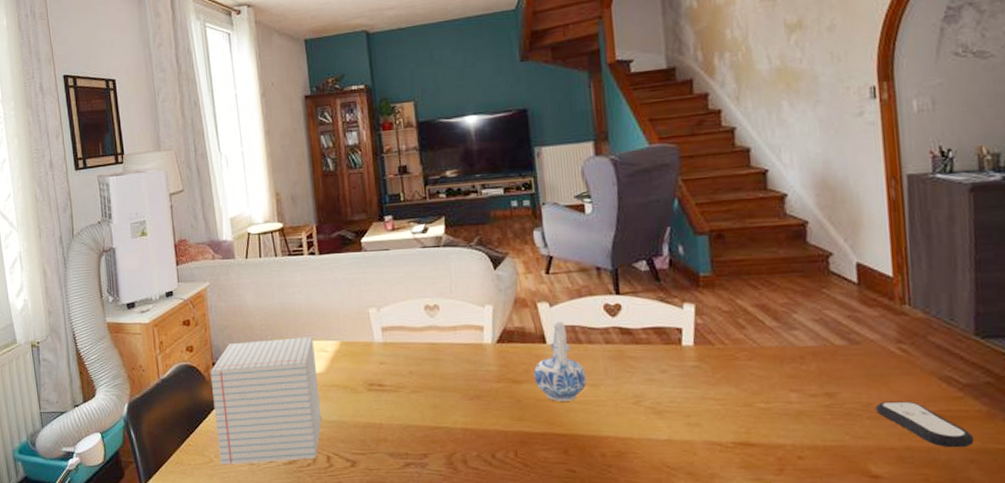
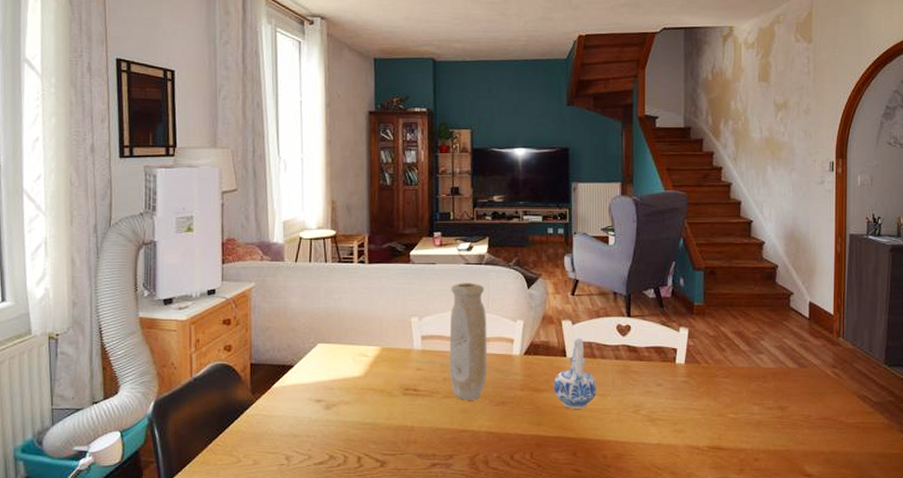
notepad: present [210,336,322,466] -> none [247,341,356,466]
vase: none [408,267,457,395] -> present [449,283,487,400]
remote control: present [876,401,975,448] -> none [813,414,878,452]

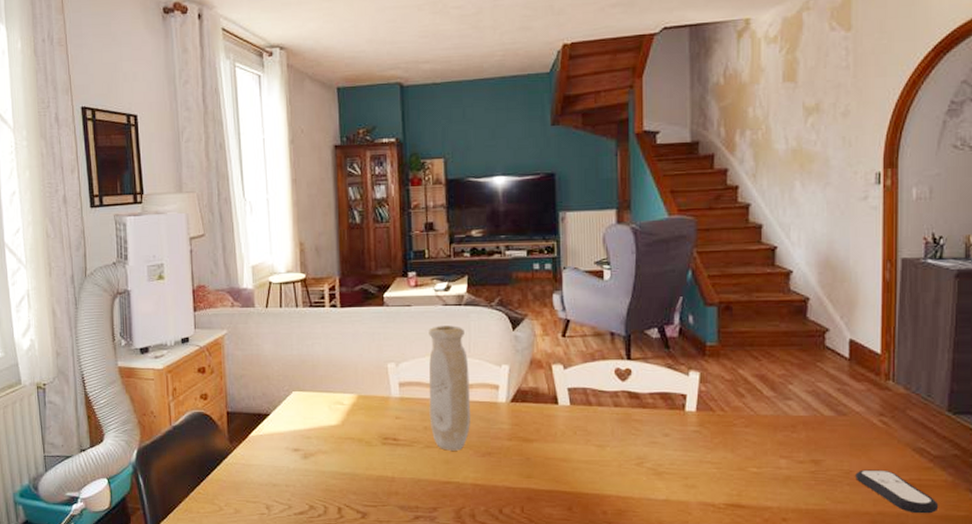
ceramic pitcher: present [553,337,598,409] -> none [544,383,595,461]
remote control: none [813,414,878,452] -> present [855,469,939,514]

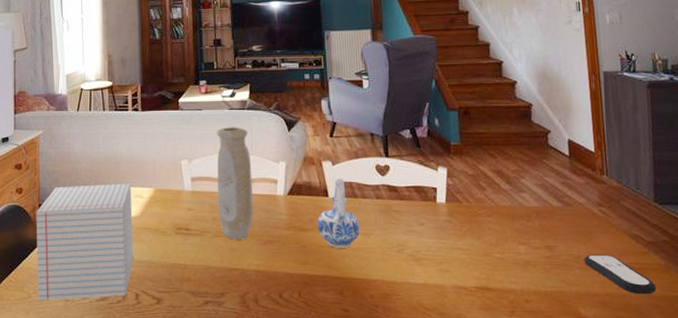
notepad: none [224,389,335,514] -> present [36,183,134,301]
ceramic pitcher: none [544,383,595,461] -> present [317,177,361,248]

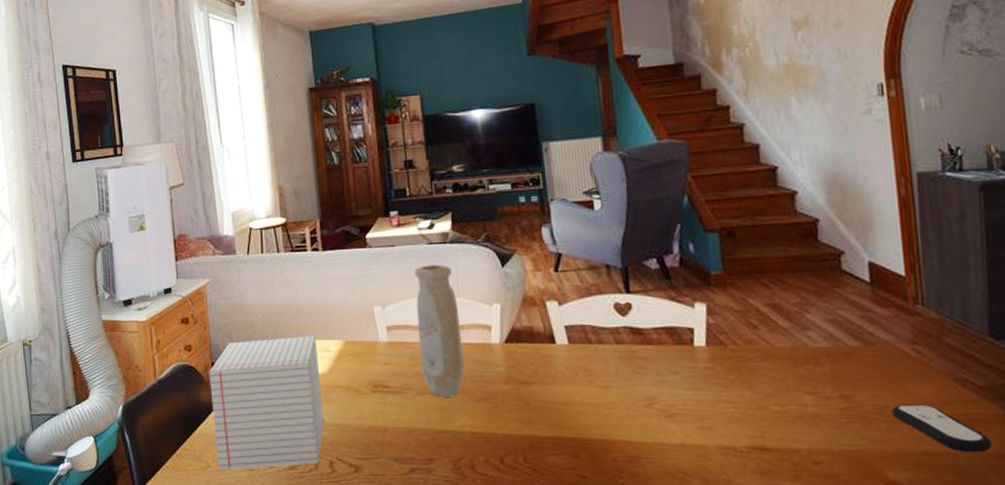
ceramic pitcher: present [317,177,361,248] -> none [543,320,598,404]

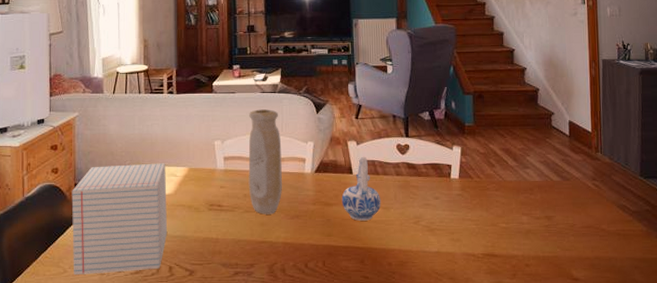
ceramic pitcher: none [543,320,598,404] -> present [341,156,381,221]
remote control: present [892,404,993,453] -> none [578,223,638,258]

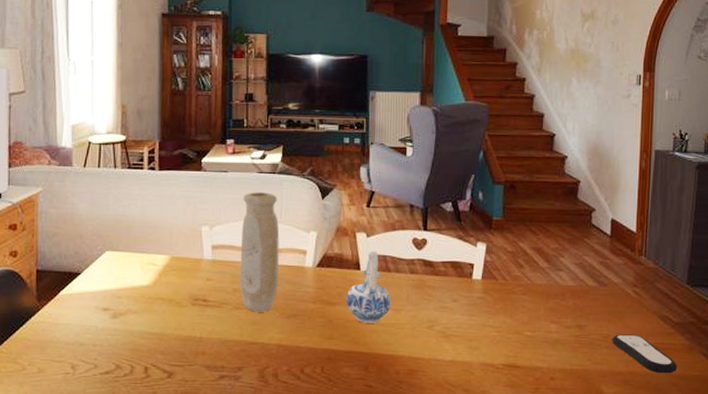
notepad: present [71,163,168,276] -> none [32,249,144,374]
remote control: none [578,223,638,258] -> present [612,334,678,374]

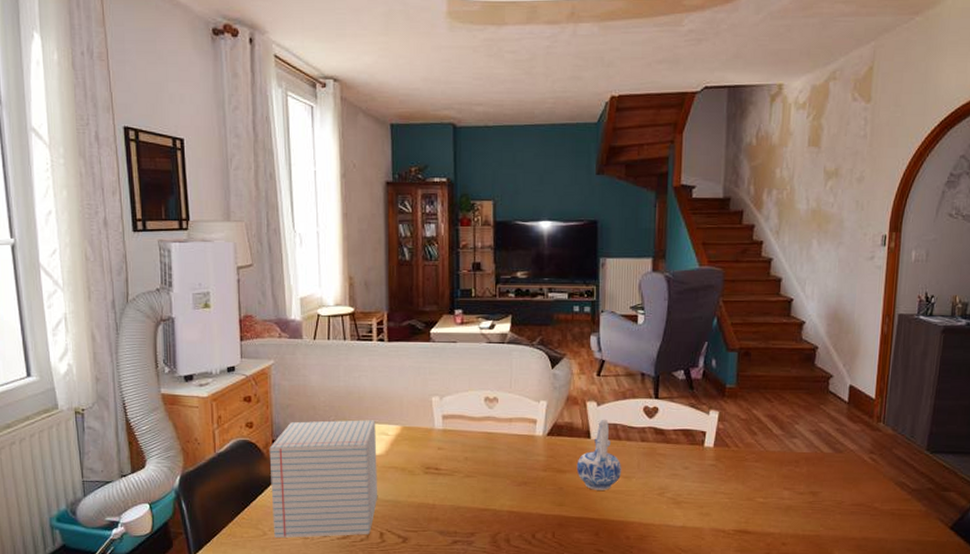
notepad: none [32,249,144,374] -> present [269,420,378,539]
vase: present [239,192,280,312] -> none [470,362,510,480]
remote control: present [612,334,678,374] -> none [846,500,913,539]

